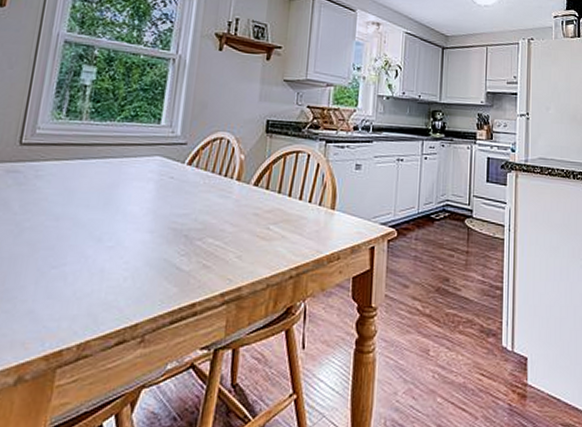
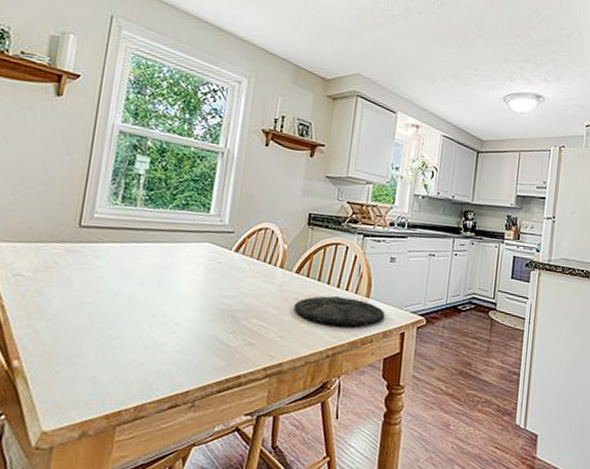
plate: none [253,208,353,242] -> present [294,295,386,326]

